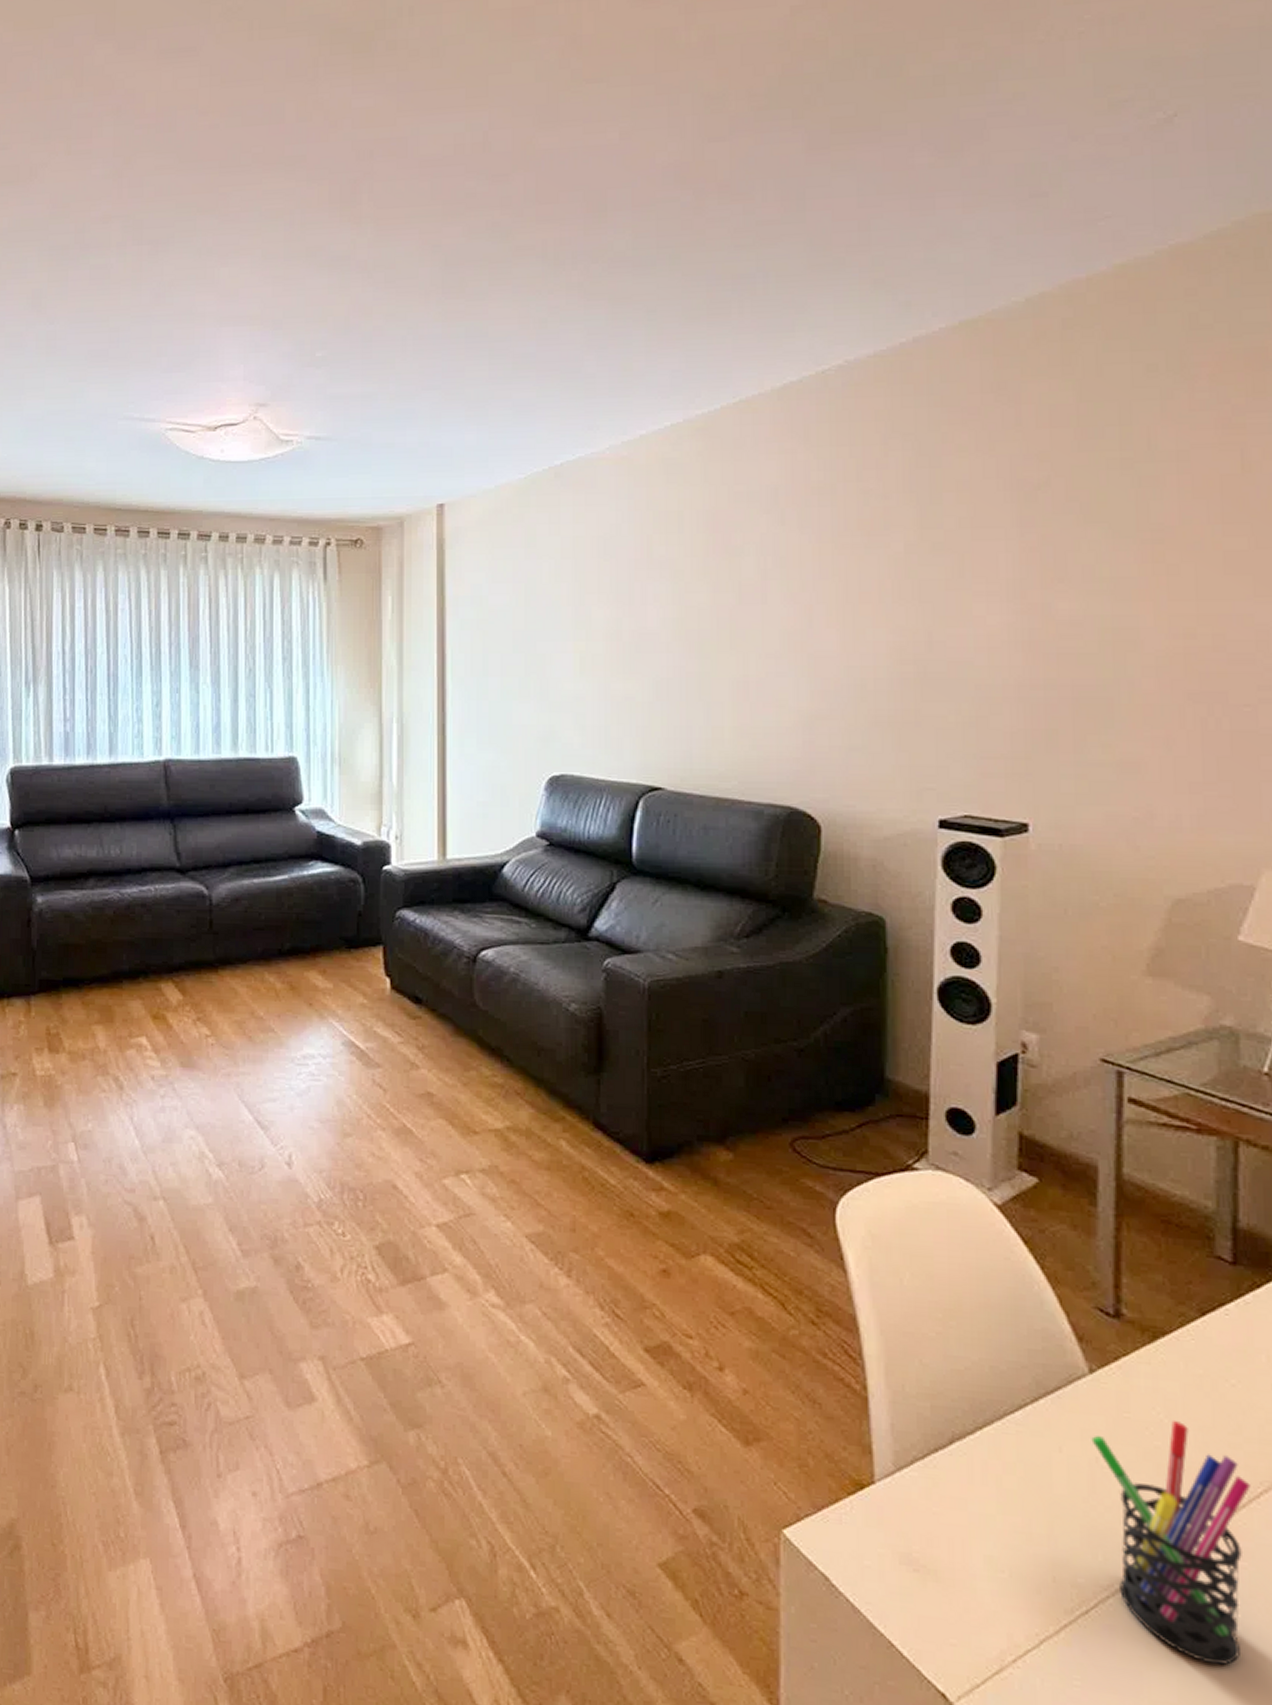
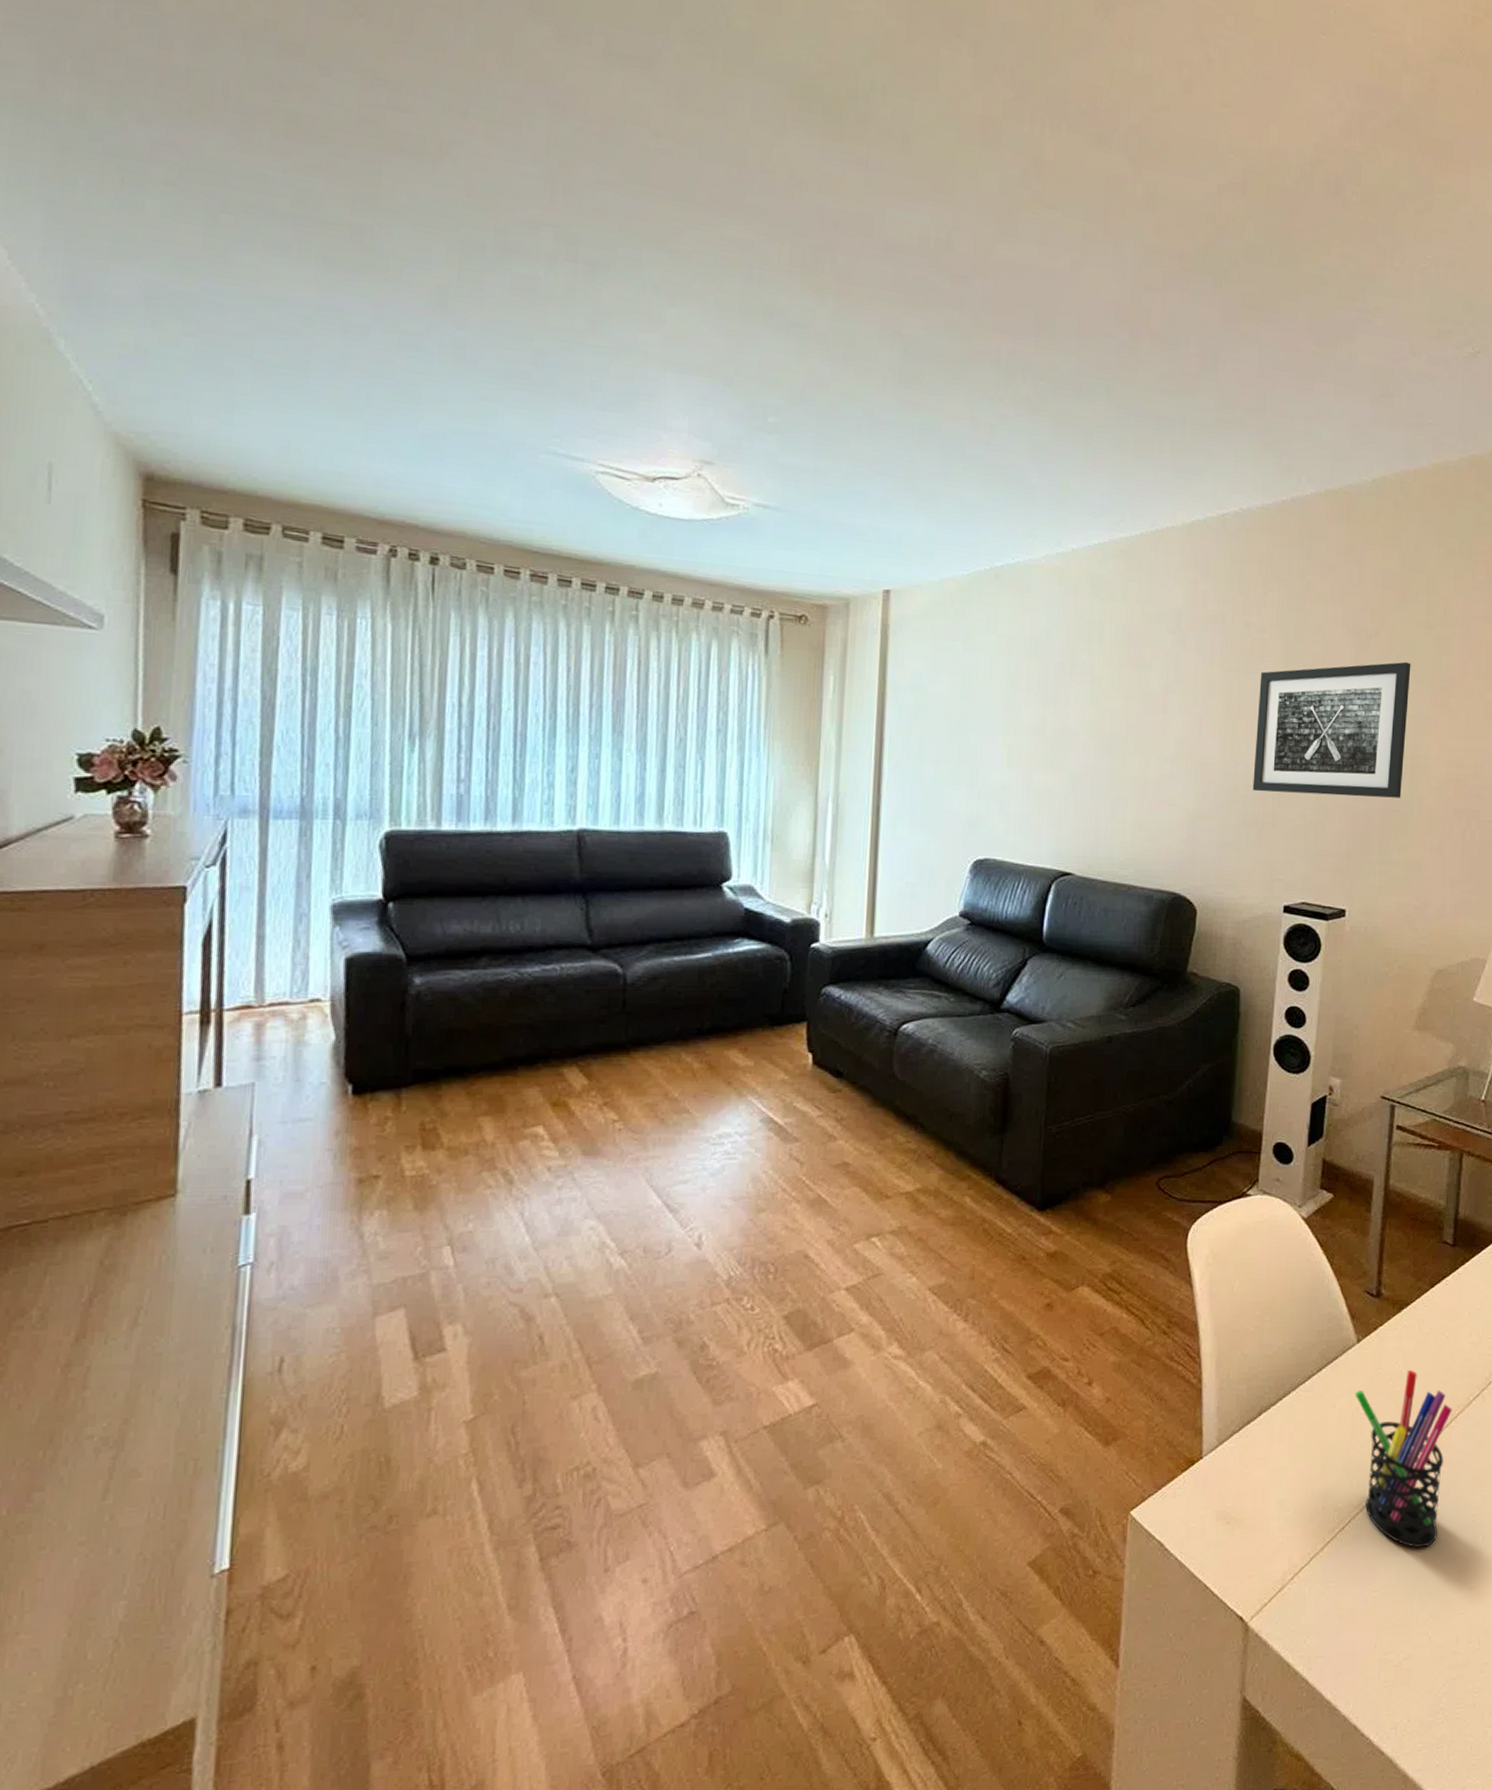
wall art: none [885,513,1103,685] -> present [1252,661,1411,798]

